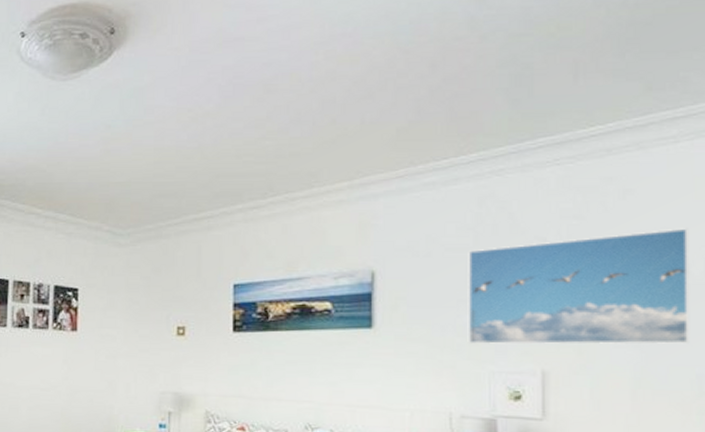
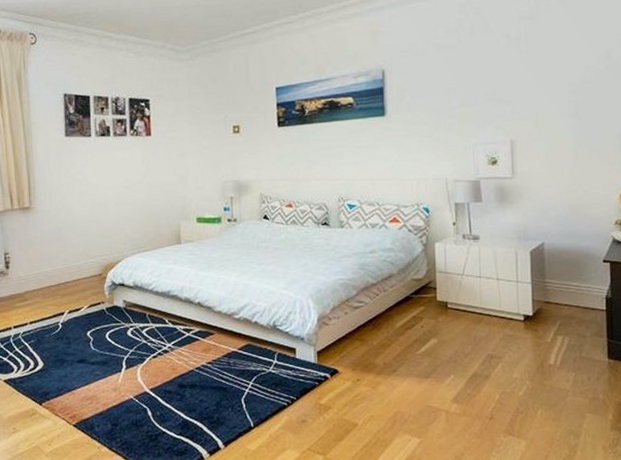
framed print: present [467,228,690,345] -> none [453,22,612,123]

